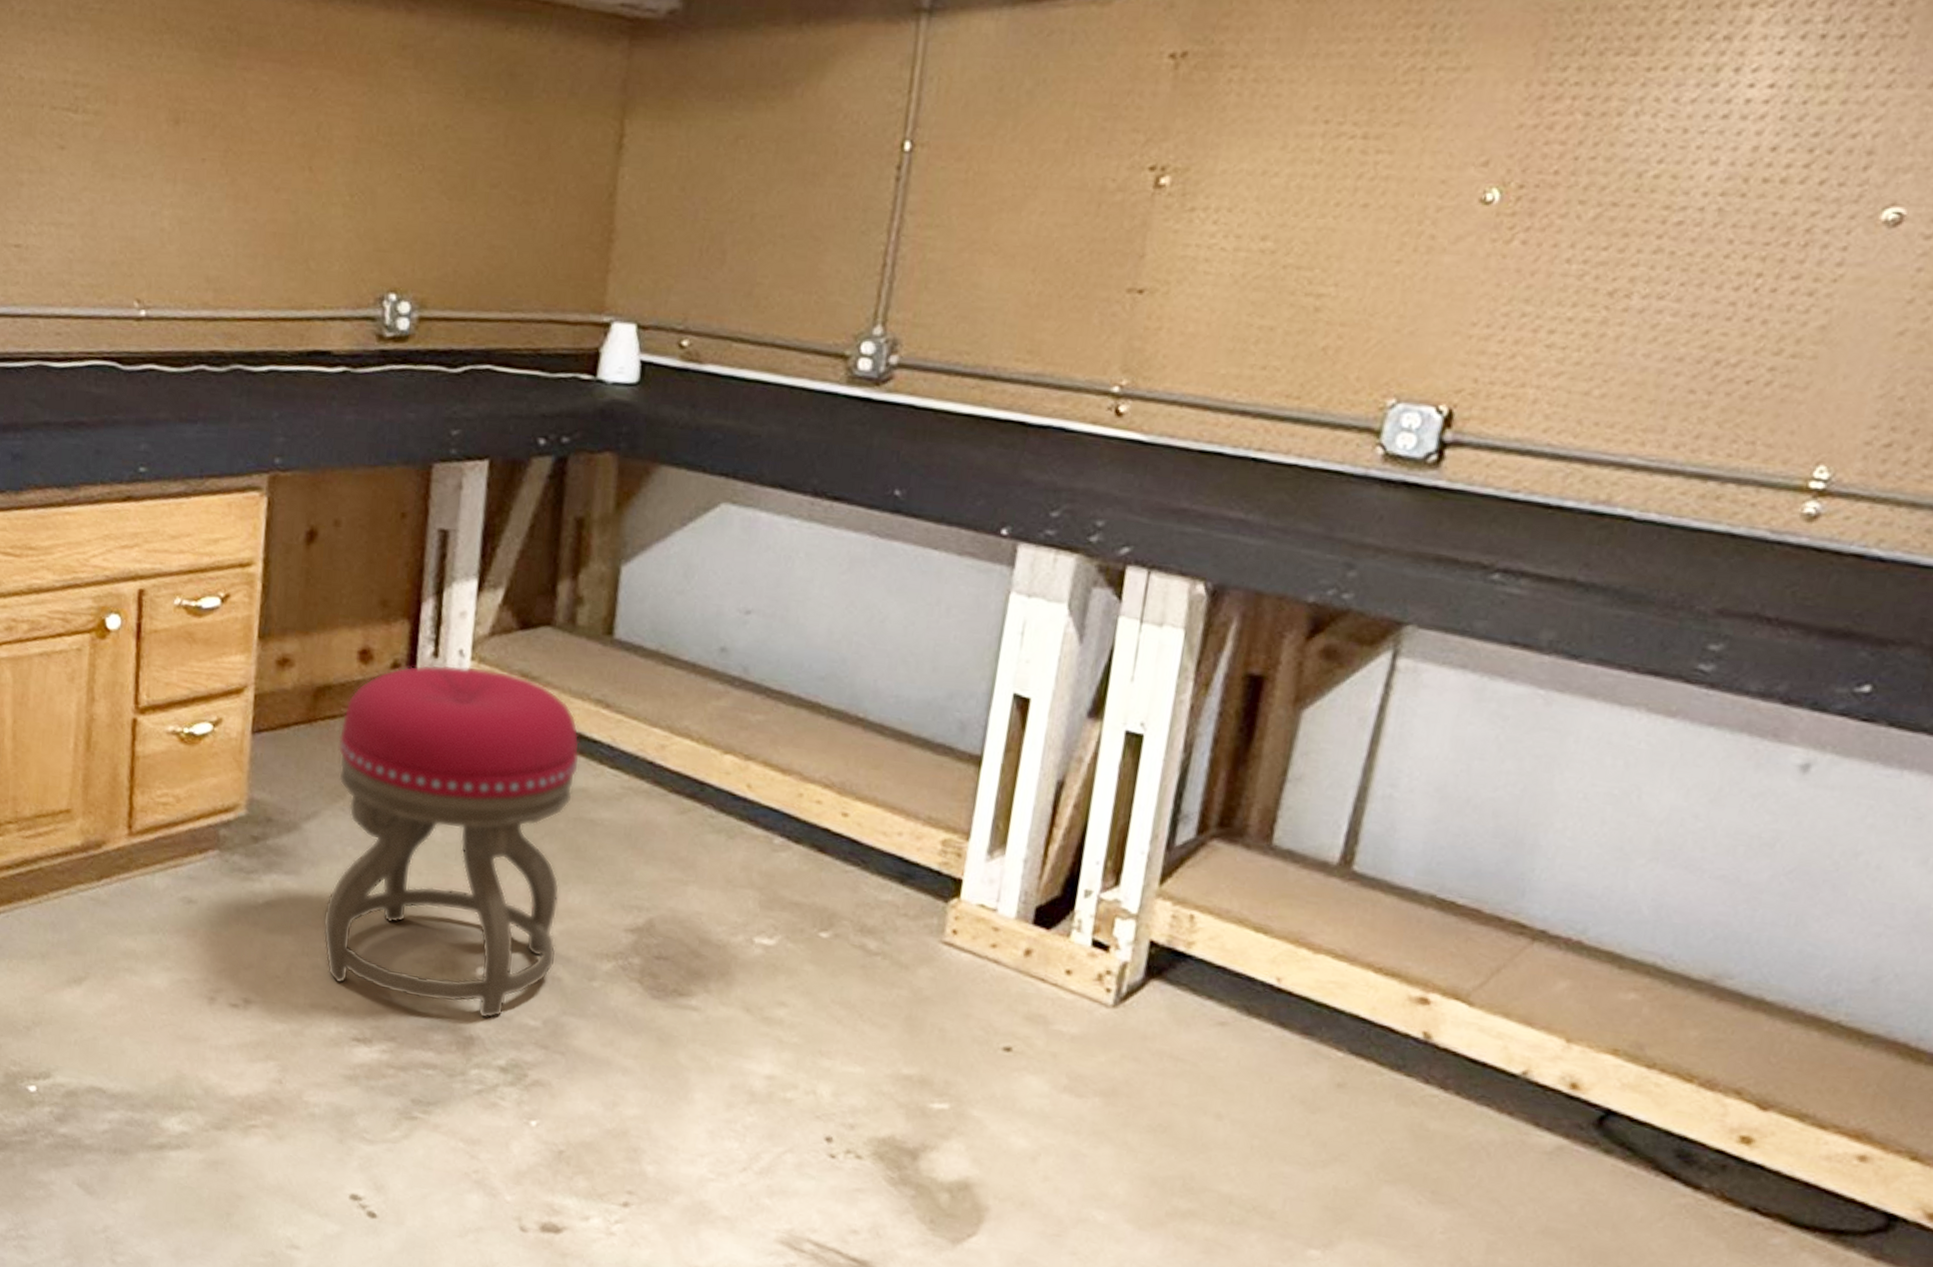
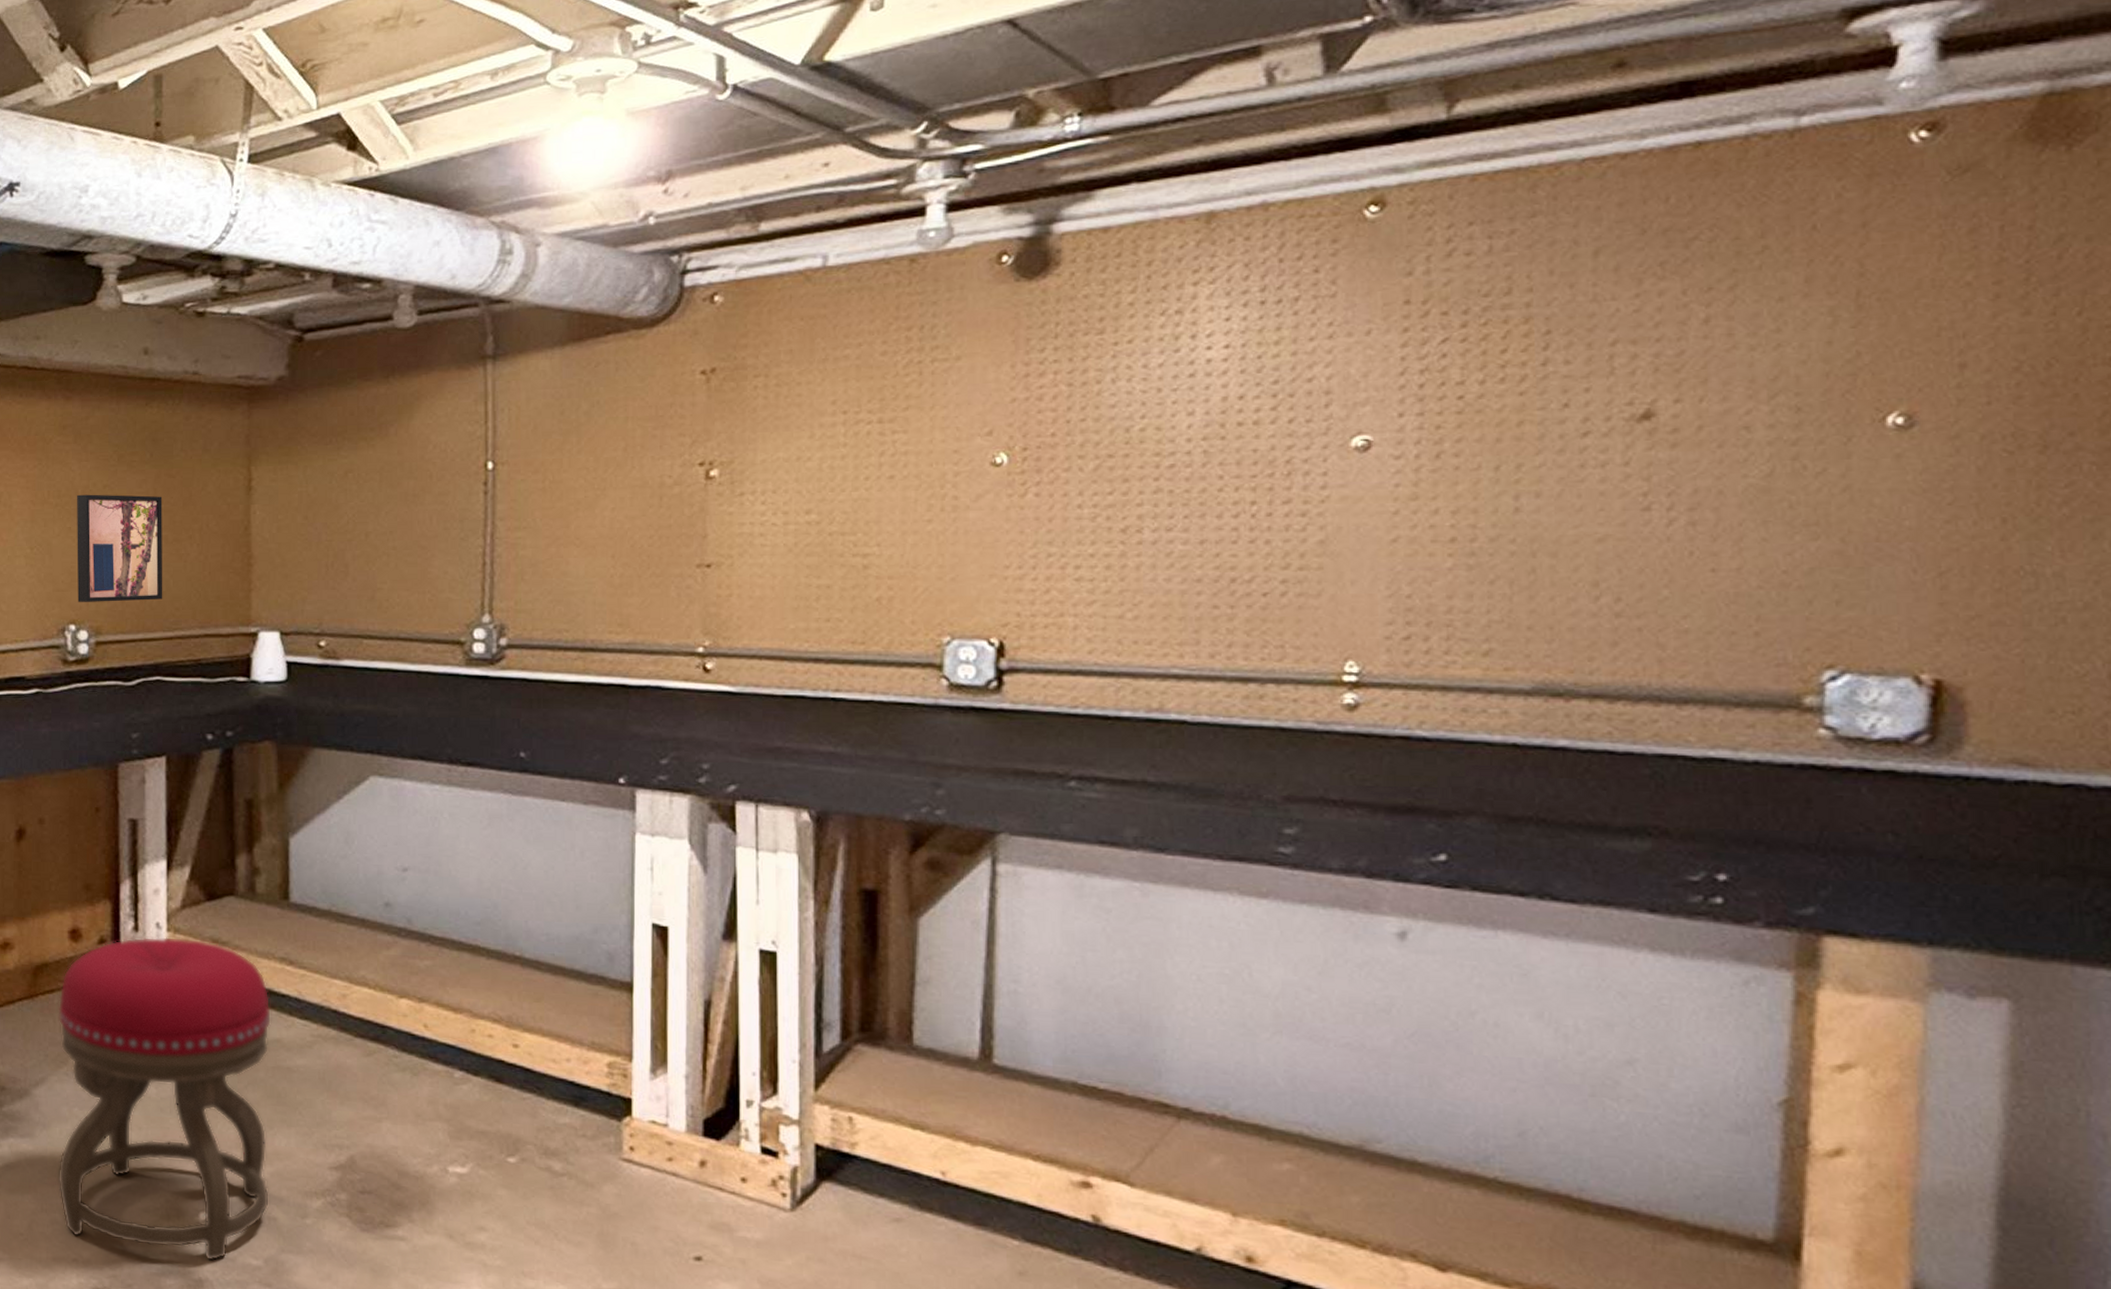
wall art: none [401,134,515,273] -> present [77,494,163,602]

